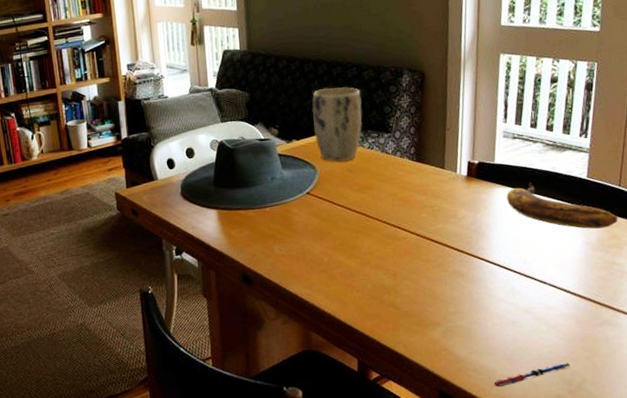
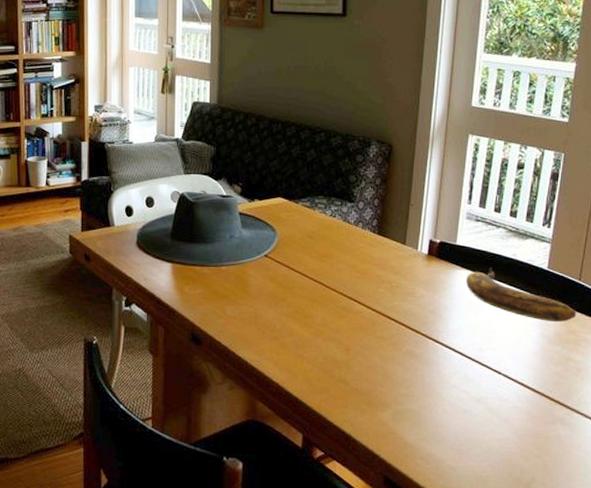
plant pot: present [312,87,362,162] -> none [277,151,327,226]
pen: present [493,362,572,388] -> none [441,458,521,479]

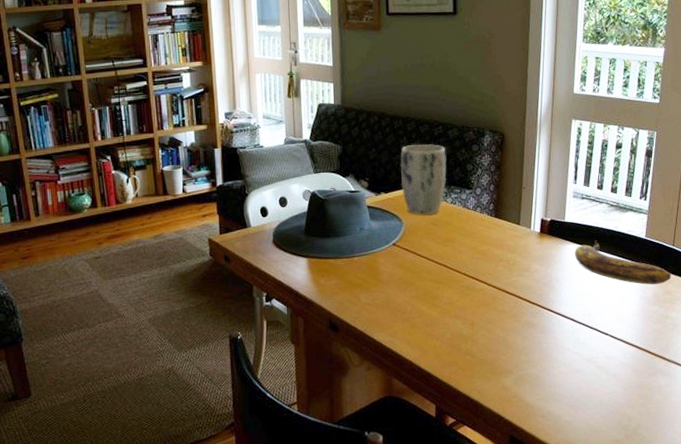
plant pot: none [277,151,327,226] -> present [400,144,447,215]

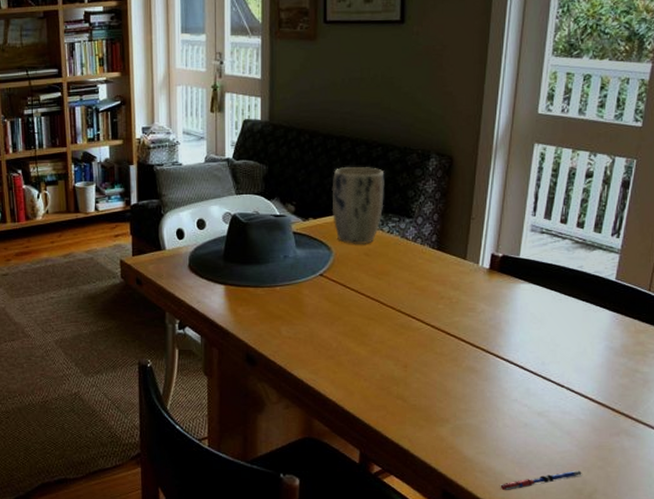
pen: none [559,409,628,432] -> present [500,470,583,491]
banana: present [575,240,672,285] -> none [529,281,645,333]

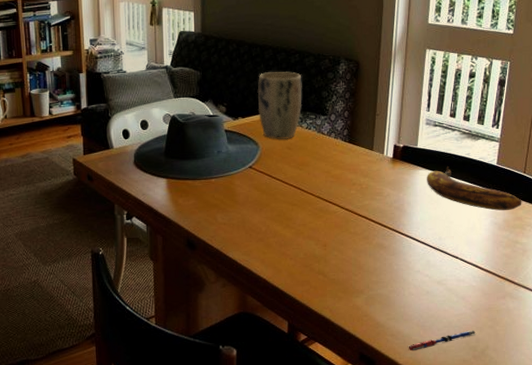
banana: none [529,281,645,333] -> present [427,167,522,211]

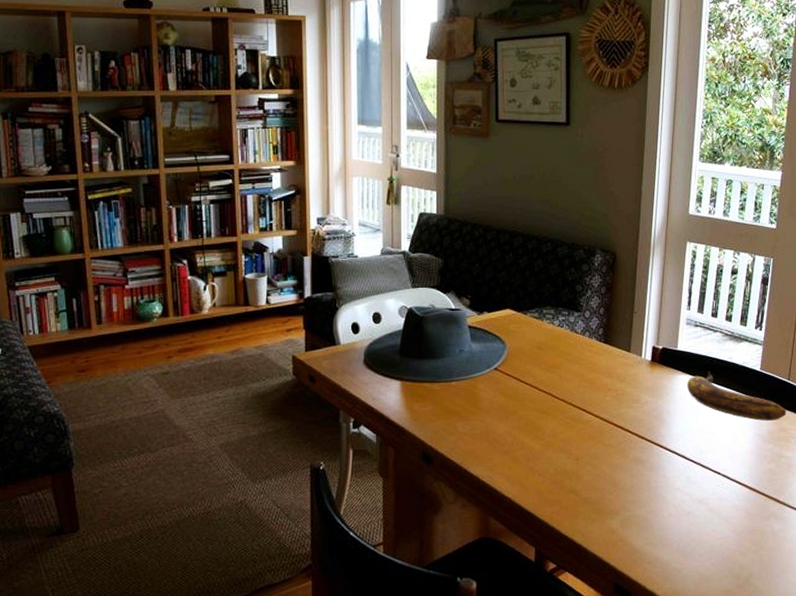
plant pot: present [257,71,302,139] -> none [505,262,554,338]
pen: present [408,330,477,351] -> none [667,555,740,581]

